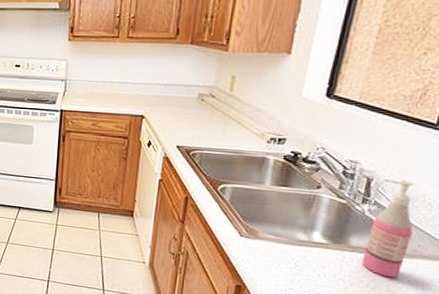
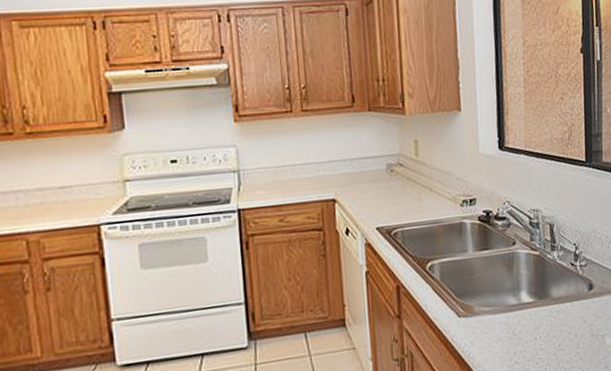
soap dispenser: present [362,178,414,278] -> none [561,219,597,322]

